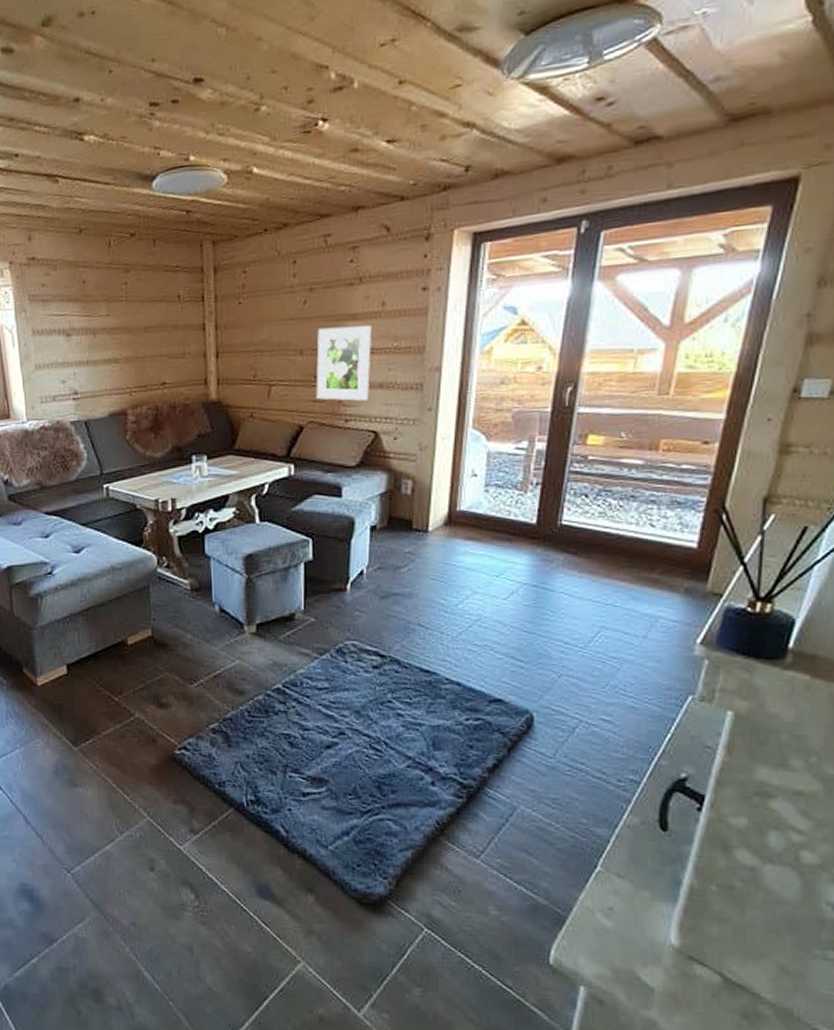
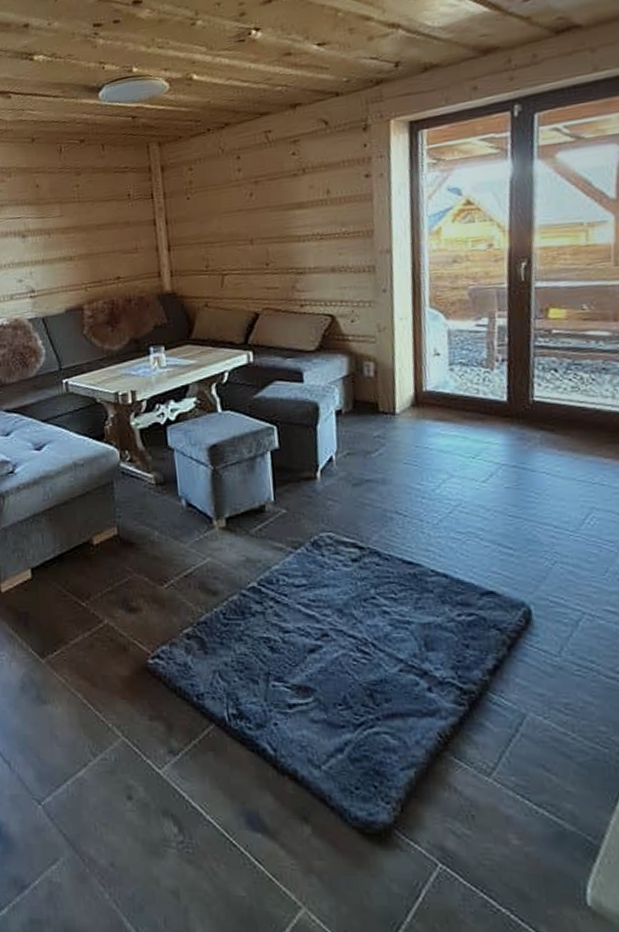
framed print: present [316,325,371,401] -> none [265,212,322,287]

